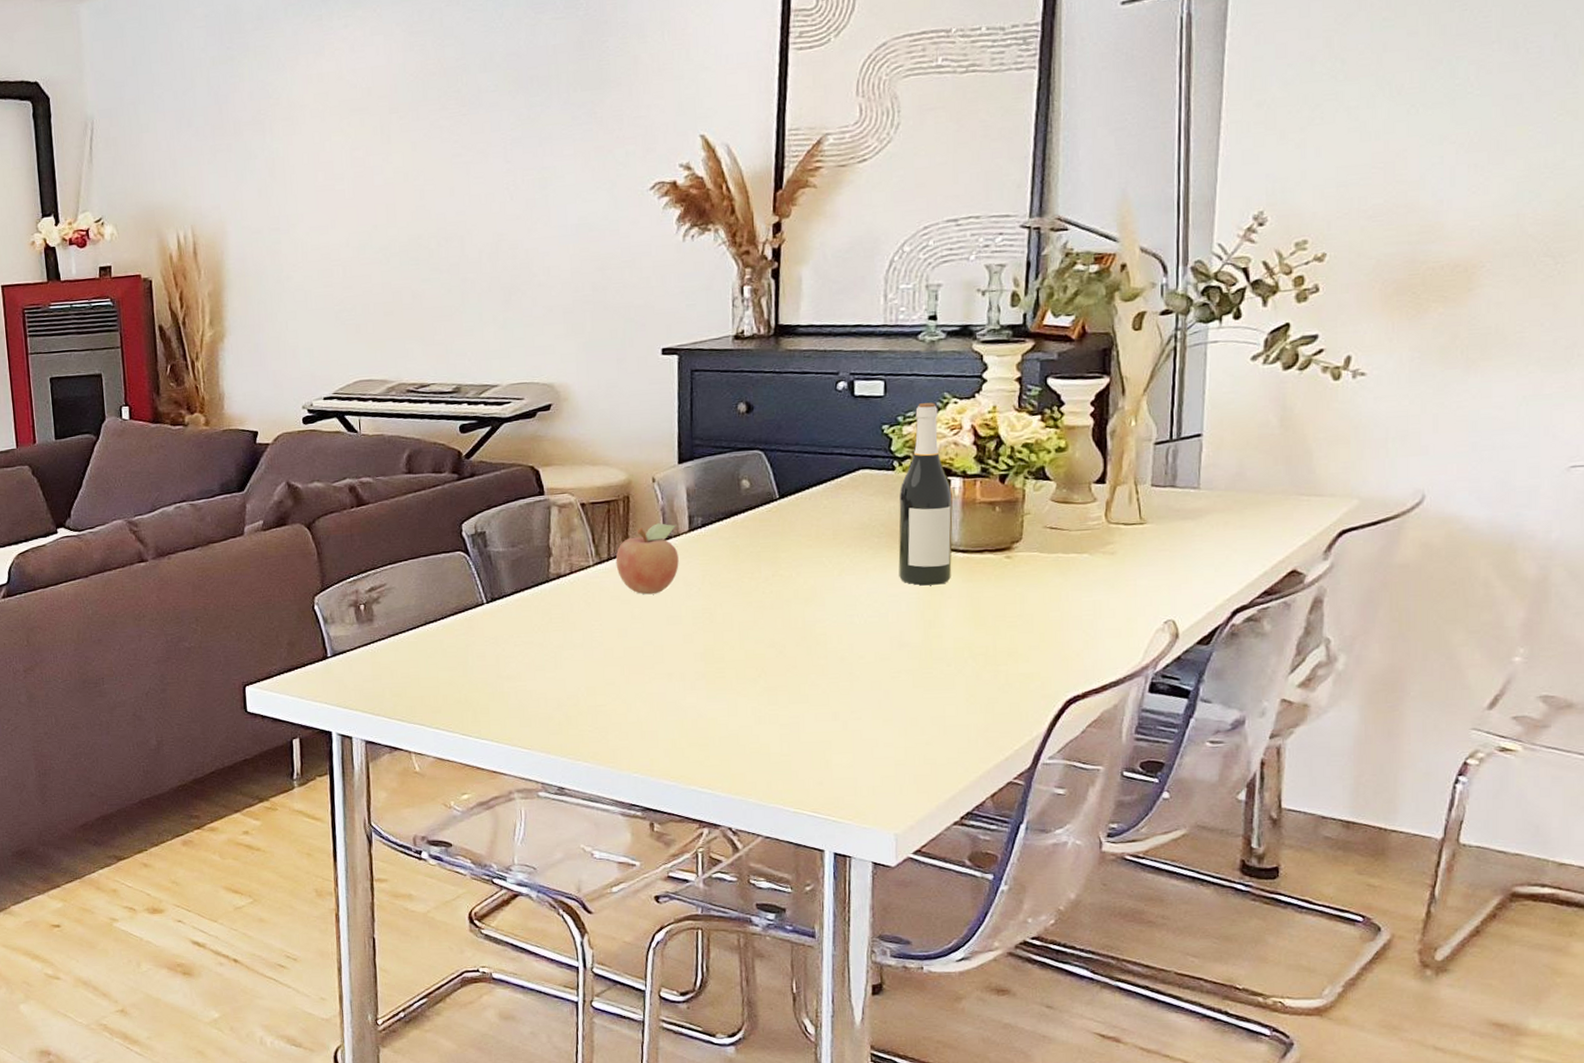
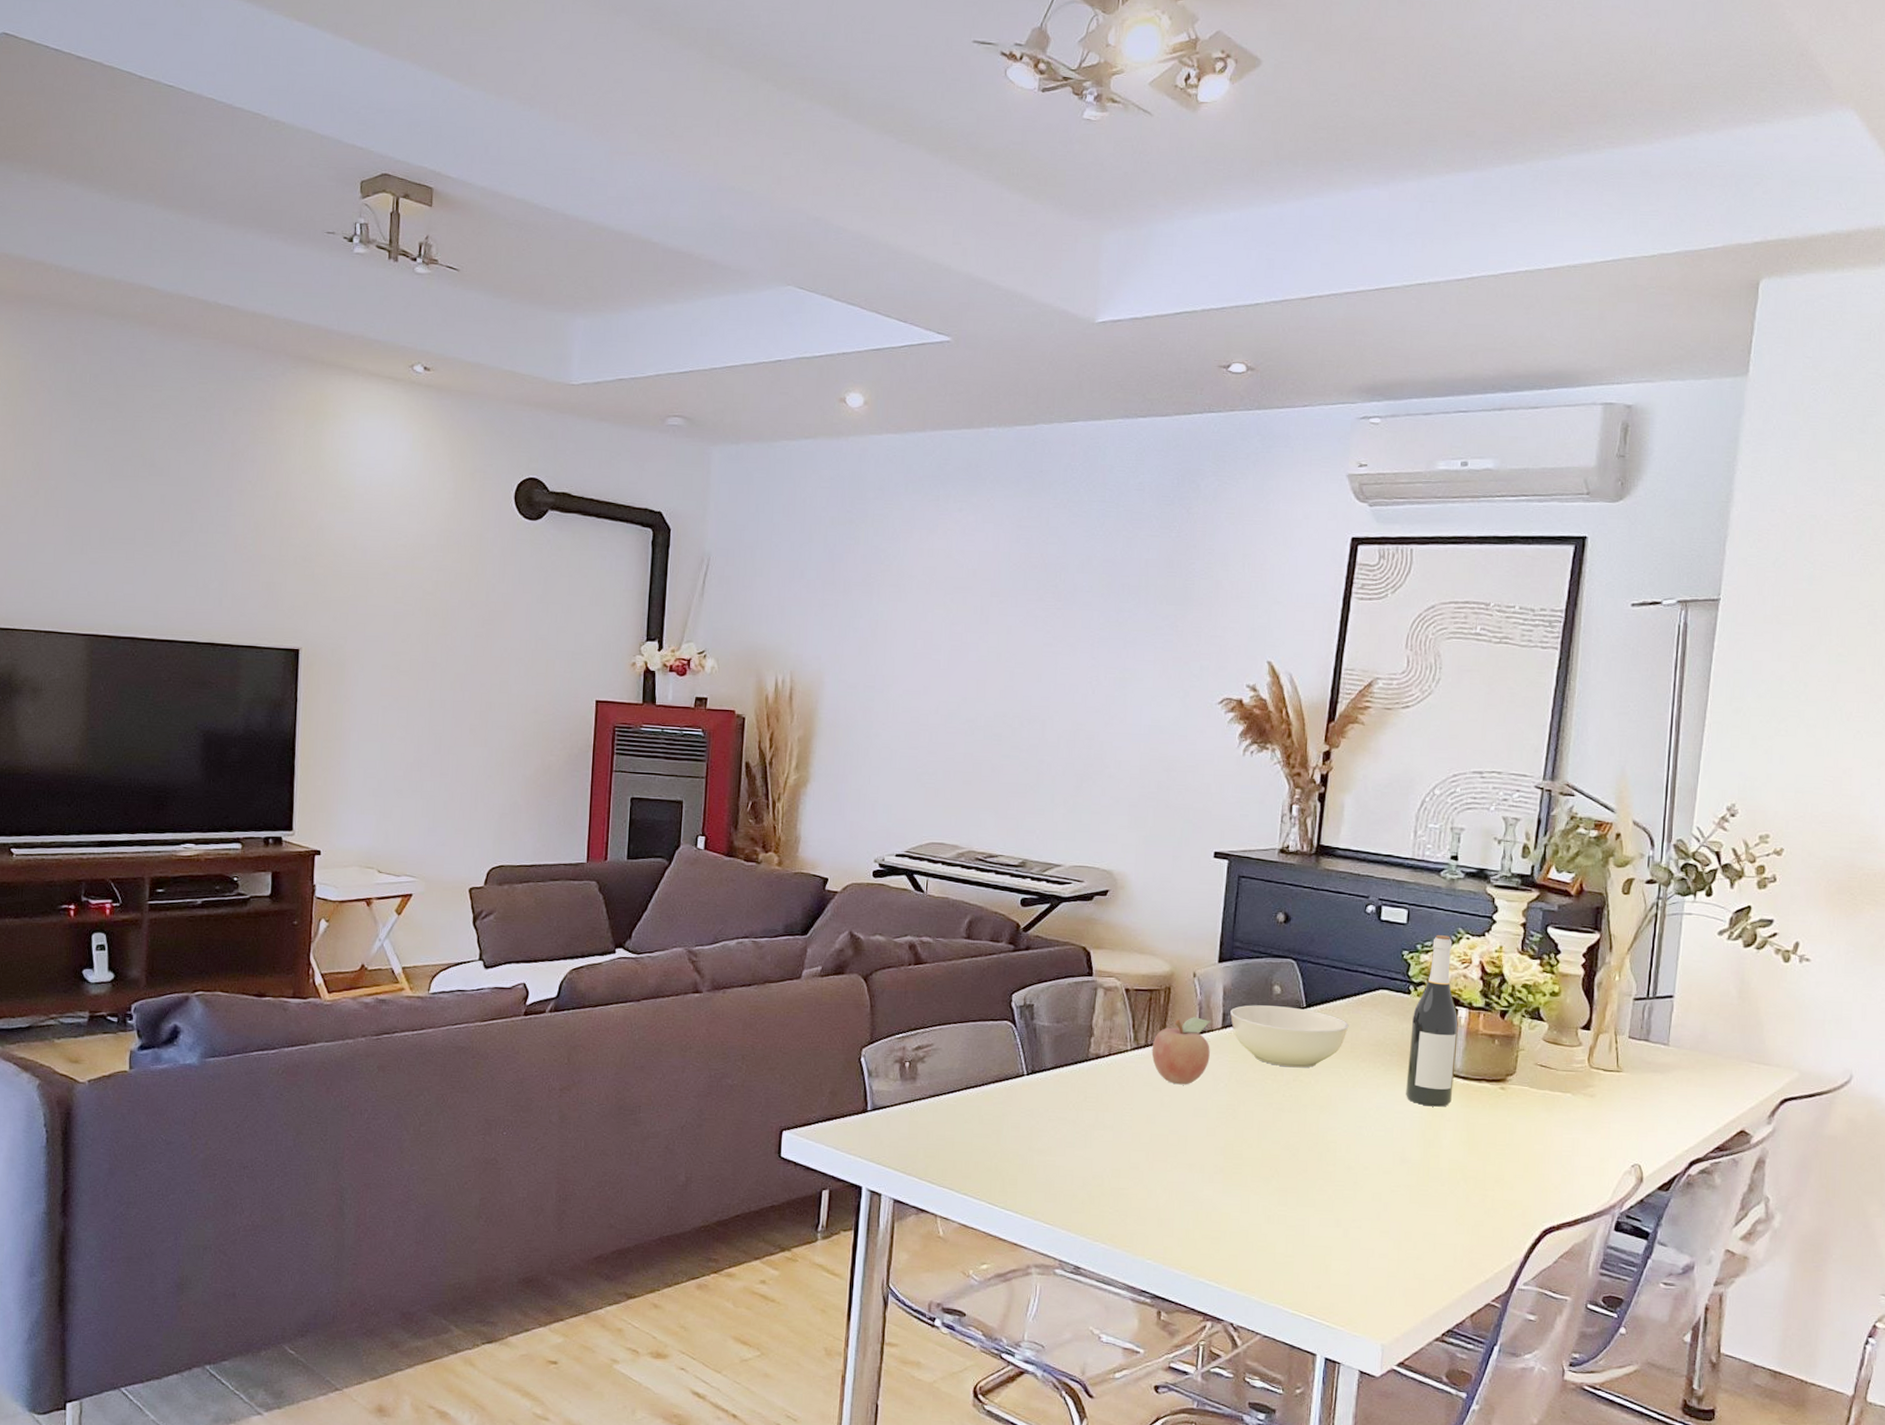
bowl: none [695,500,829,563] -> present [1229,1005,1349,1068]

